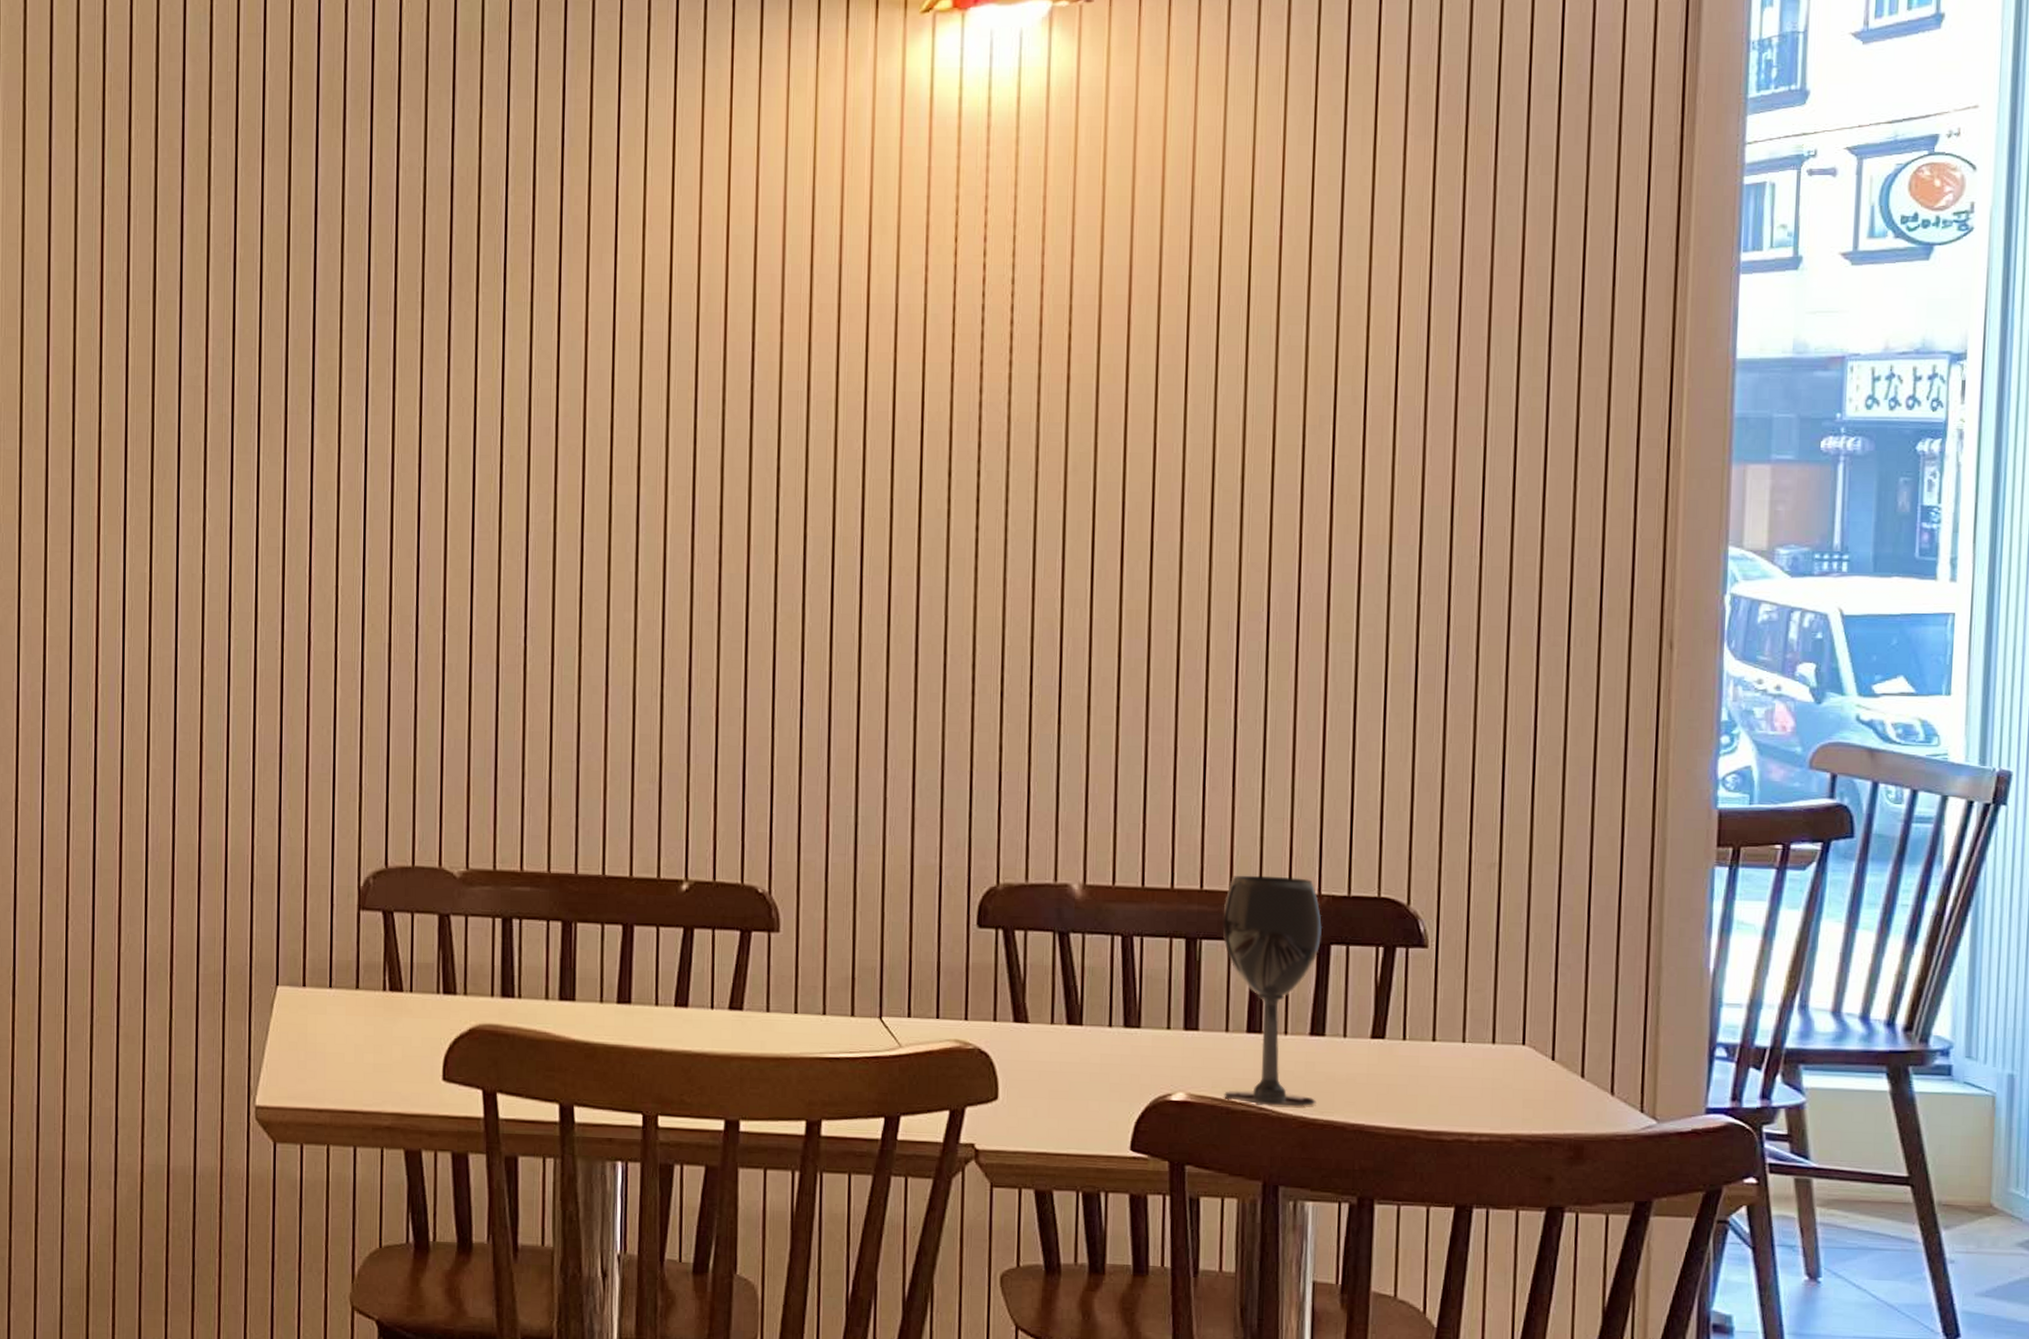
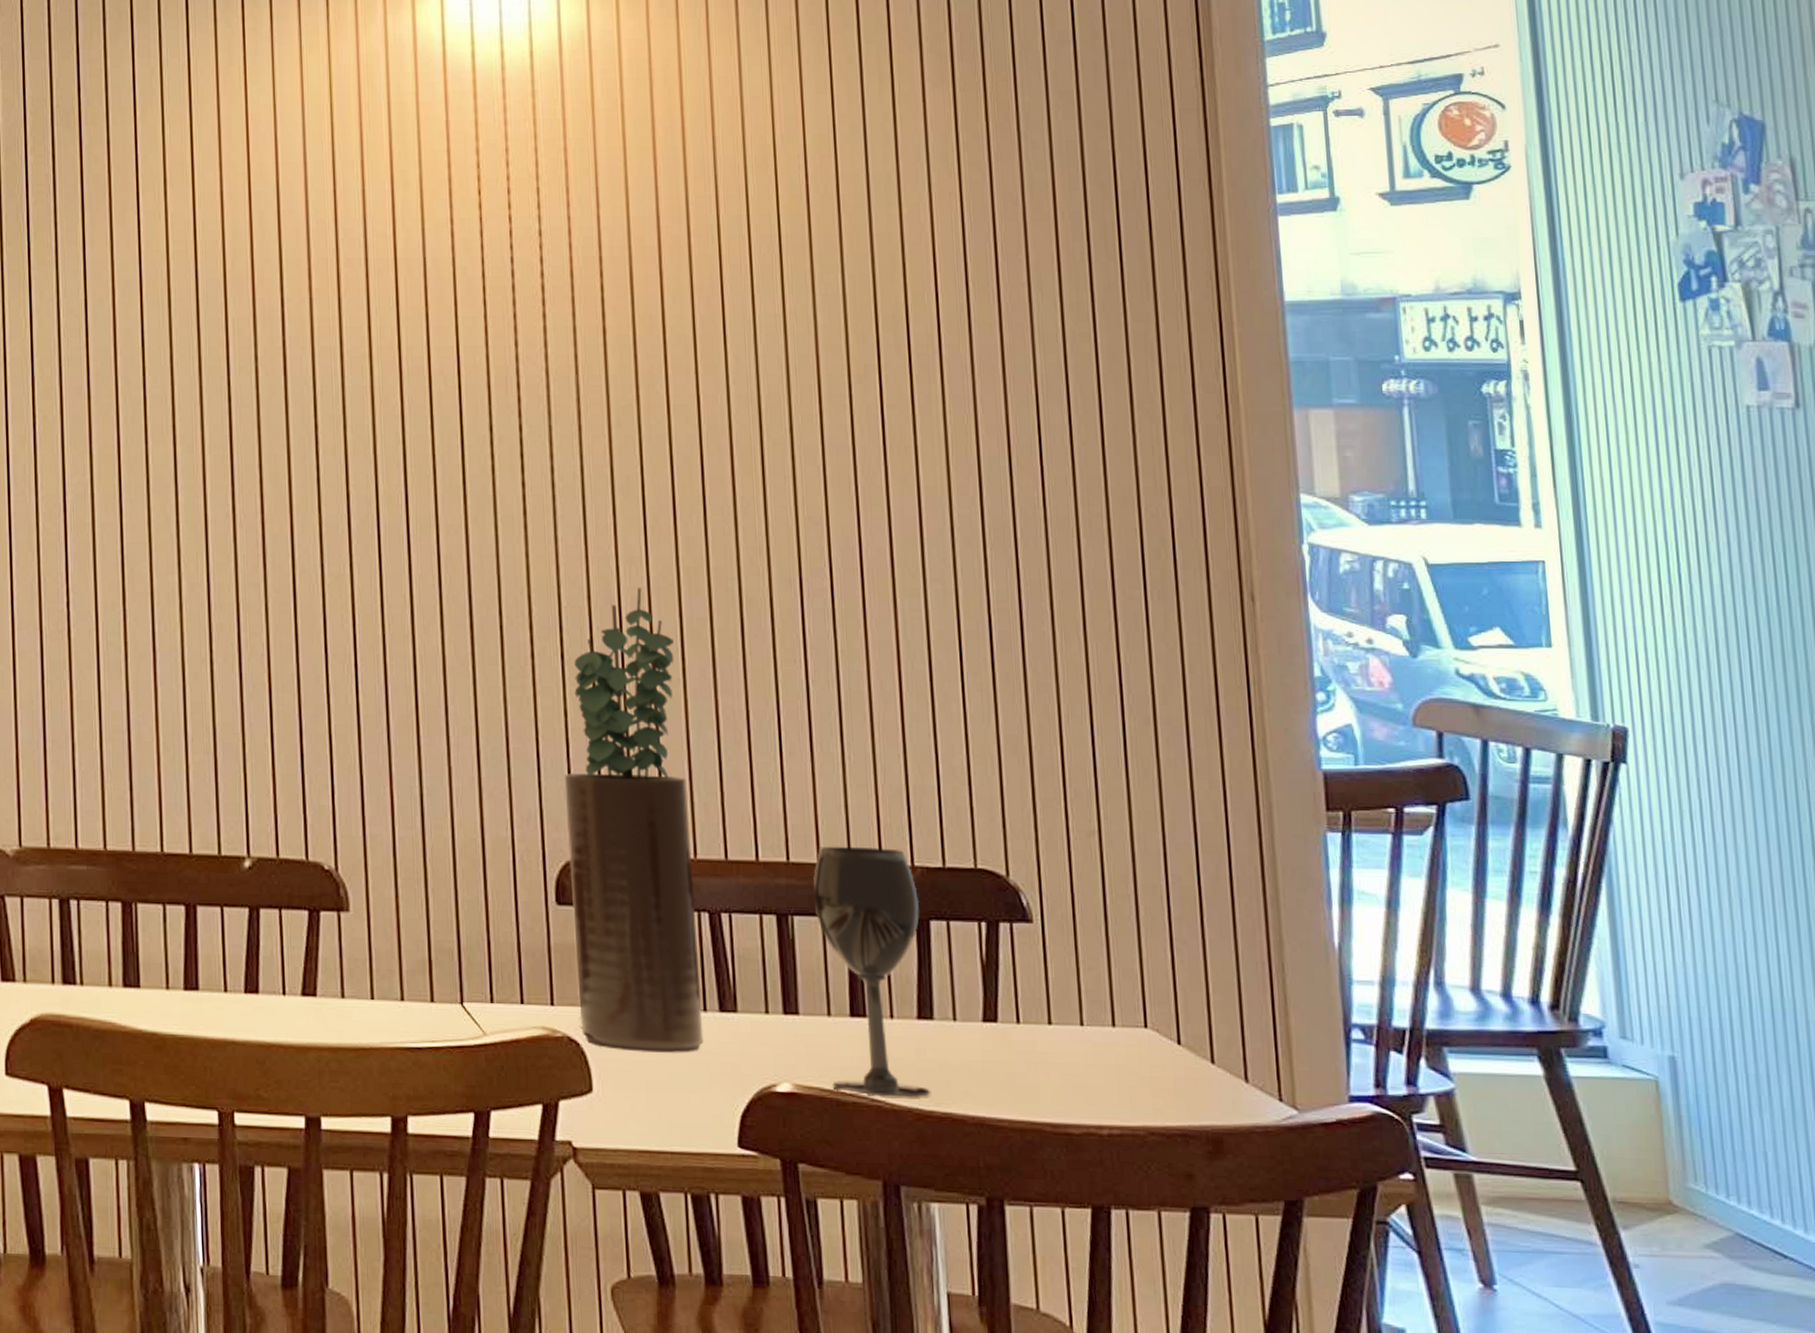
vase: none [991,629,1111,1065] -> present [564,587,704,1053]

